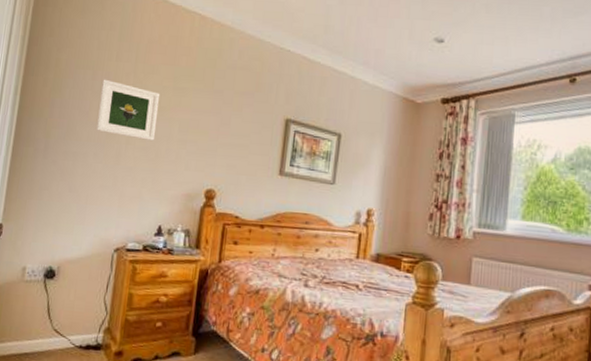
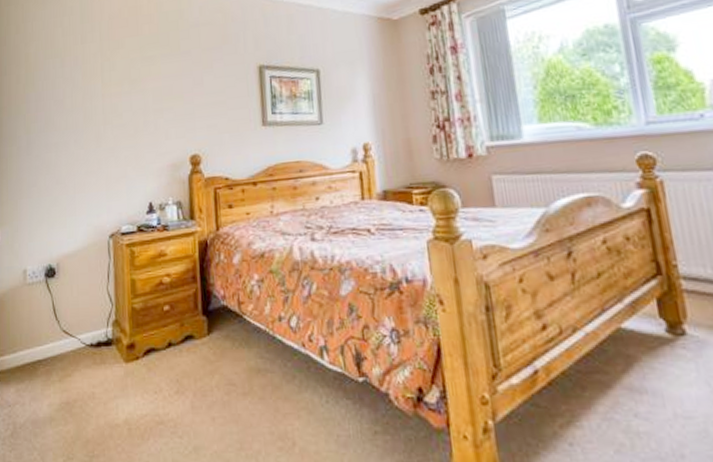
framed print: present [96,79,160,141] -> none [72,63,130,118]

